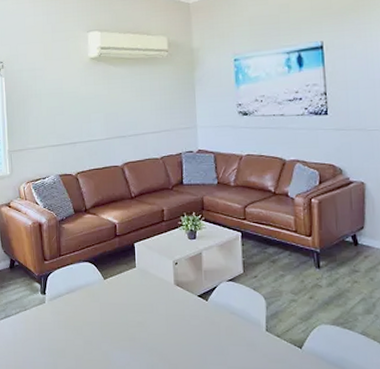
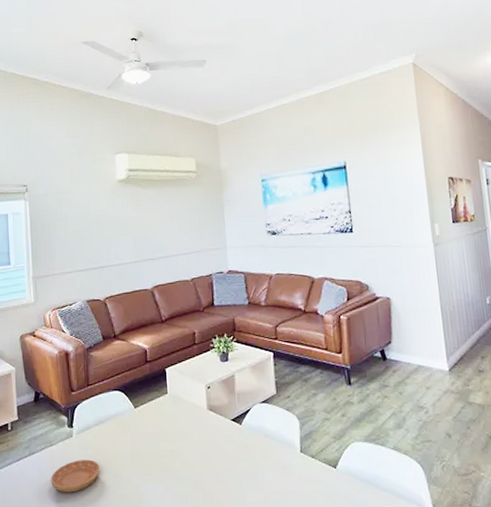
saucer: none [25,325,71,355] -> present [51,459,100,493]

